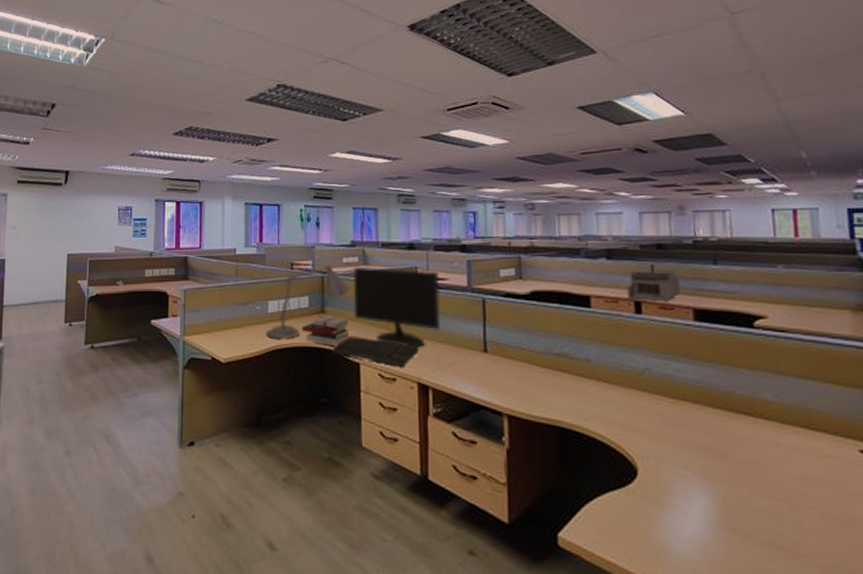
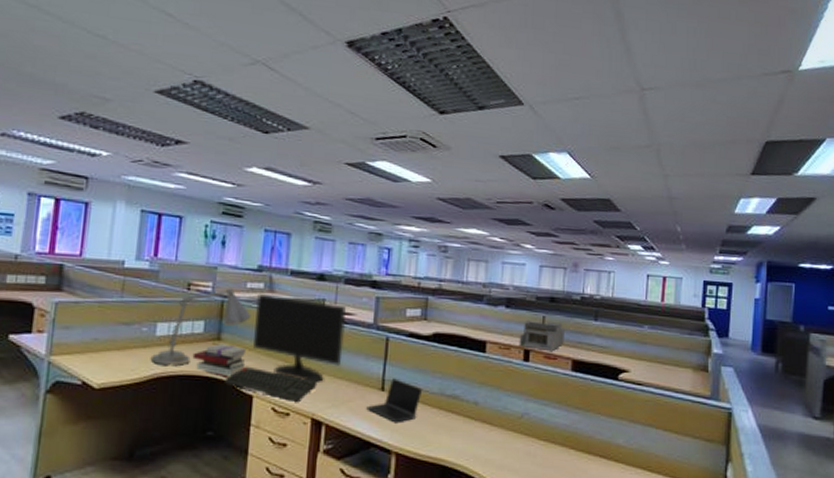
laptop computer: none [471,339,528,385] -> present [366,378,423,423]

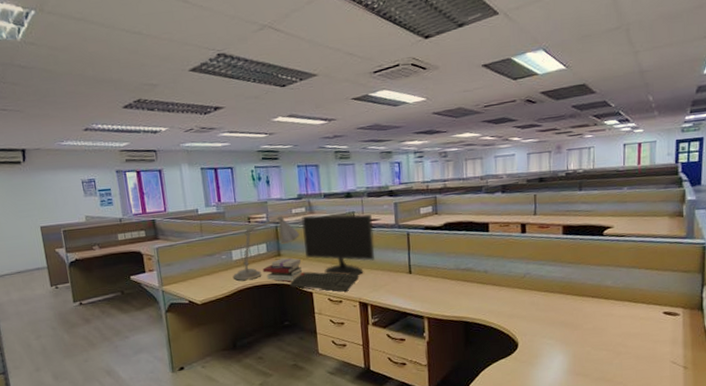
laptop computer: present [366,378,423,423] -> none [400,263,442,296]
architectural model: present [519,319,565,352] -> none [515,198,554,223]

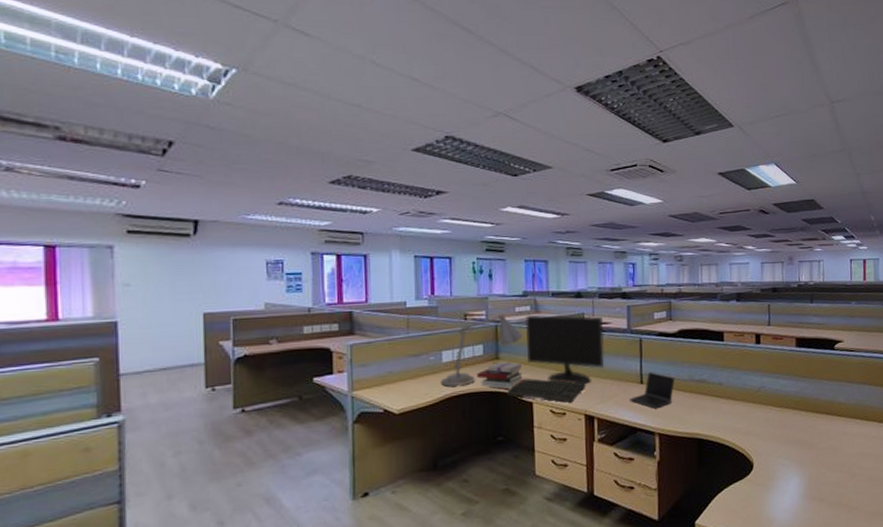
laptop computer: none [400,263,442,296] -> present [630,372,675,409]

